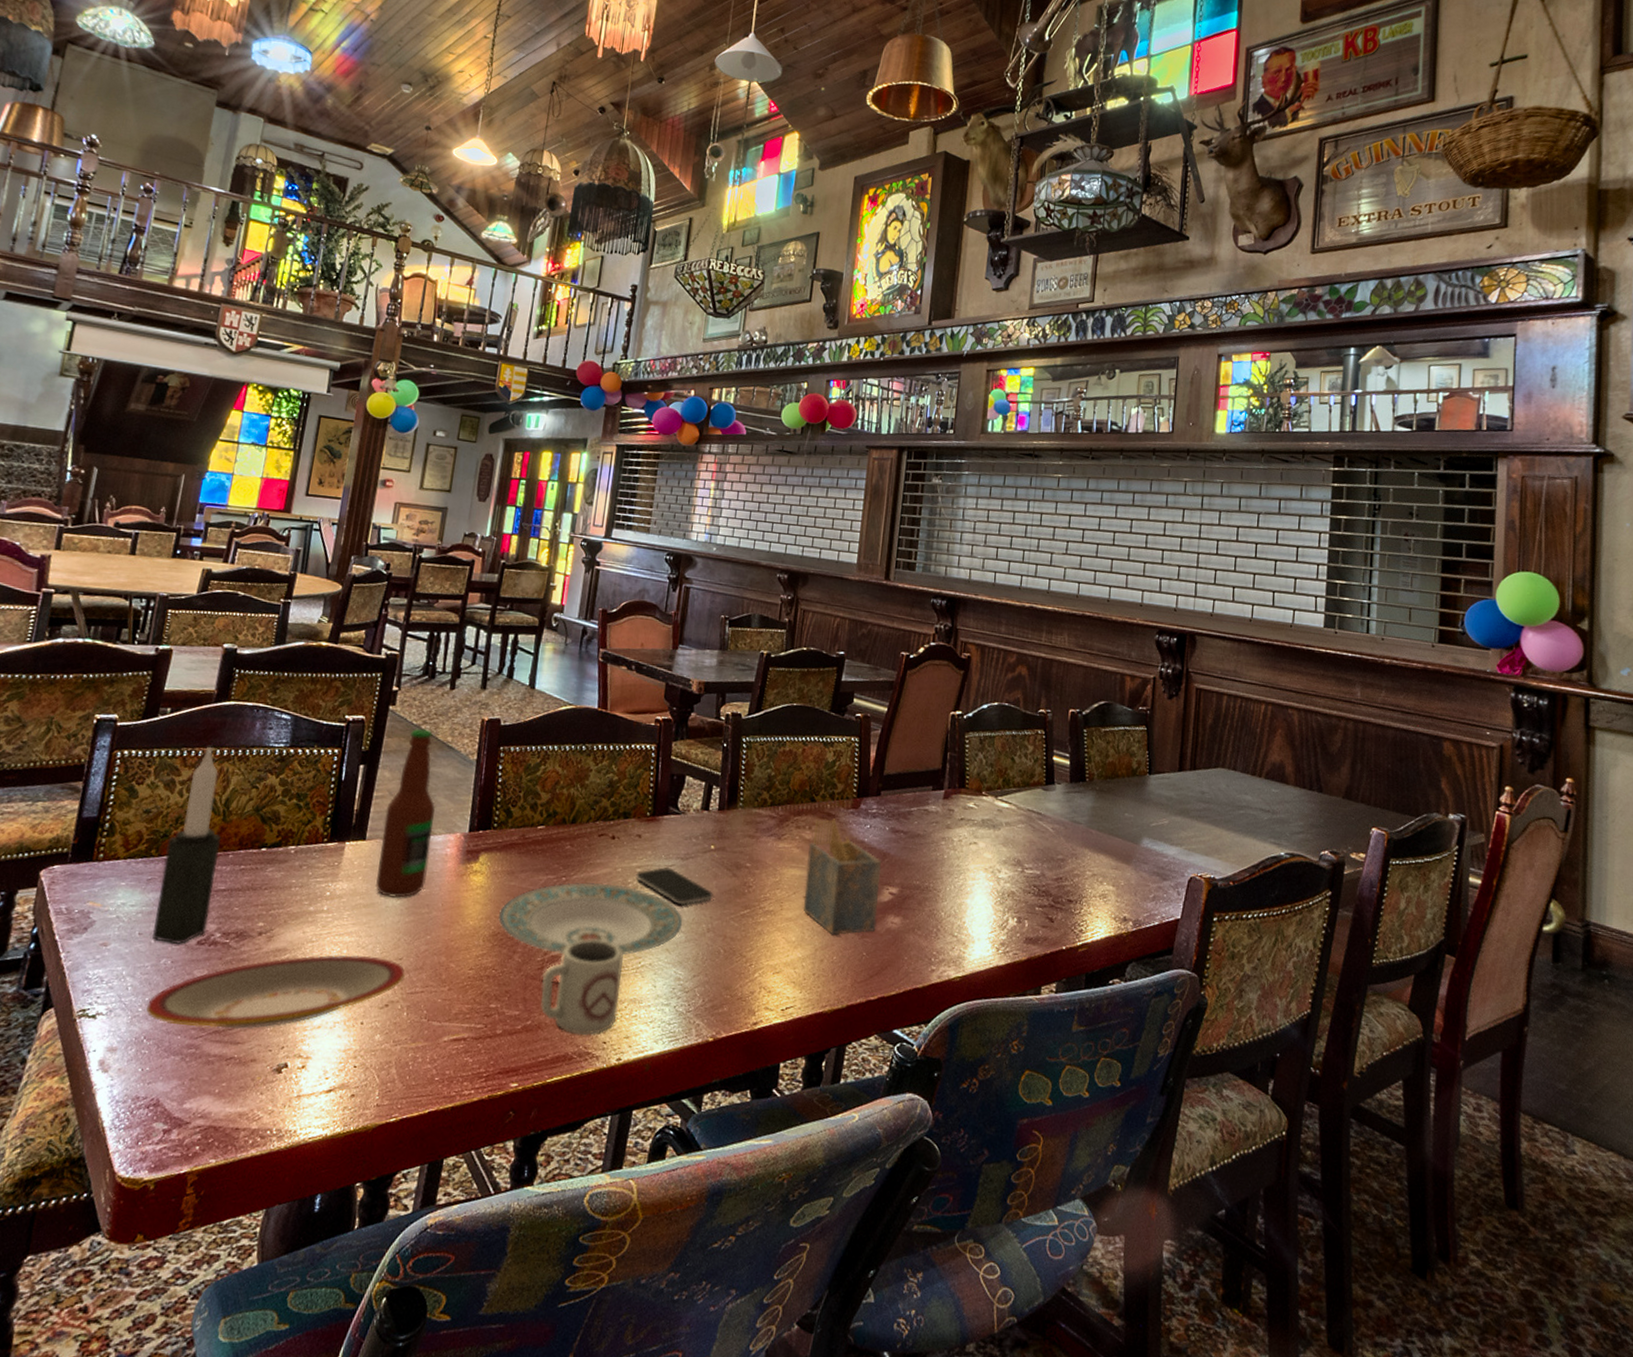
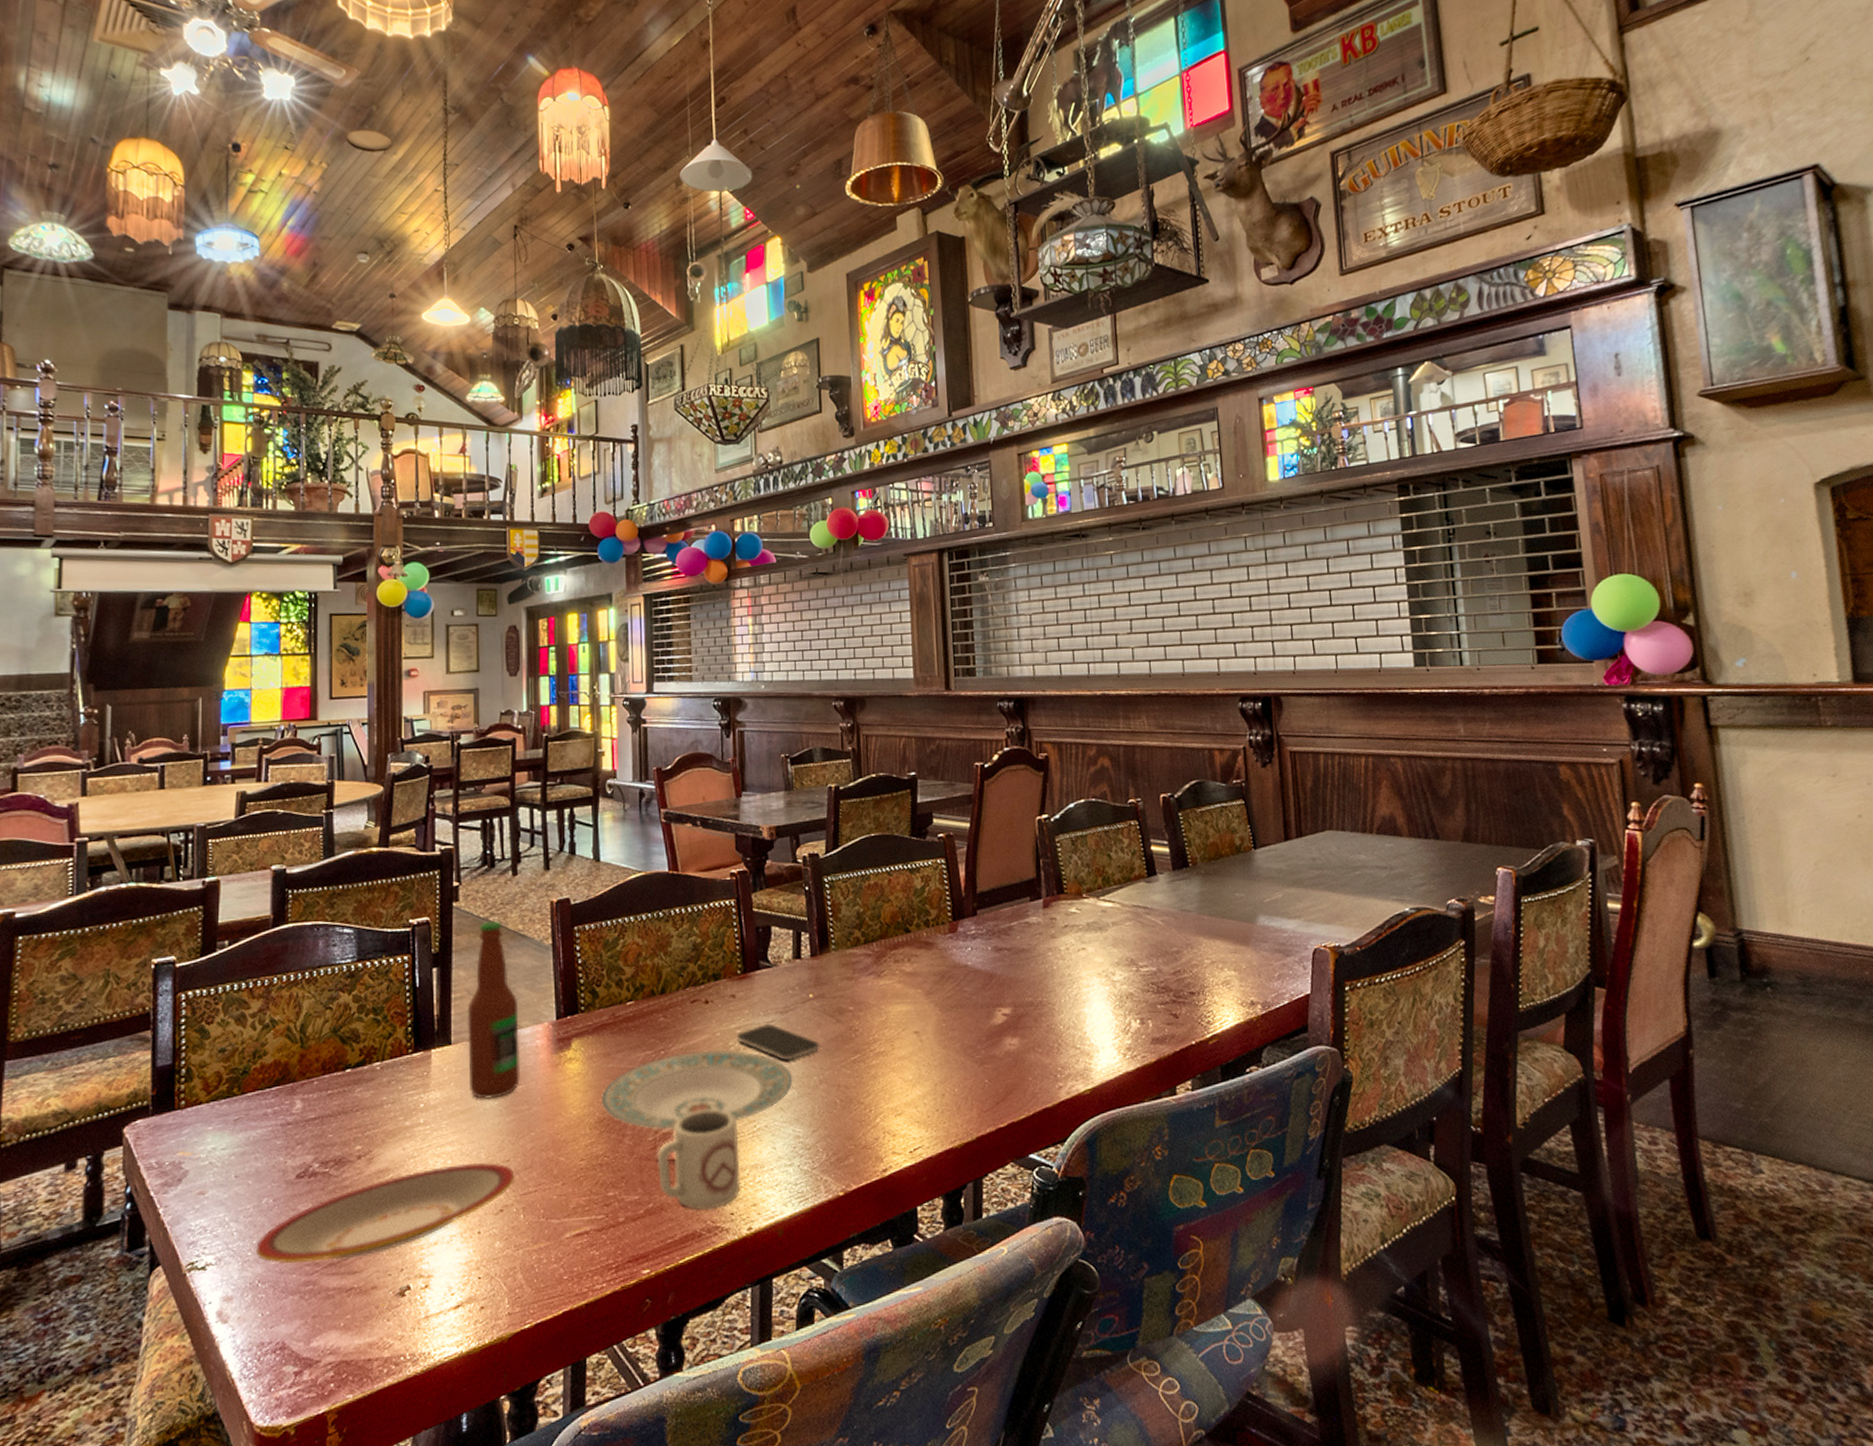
candle: present [152,746,221,945] -> none [247,973,303,1183]
napkin holder: present [803,818,881,936] -> none [910,946,994,1067]

